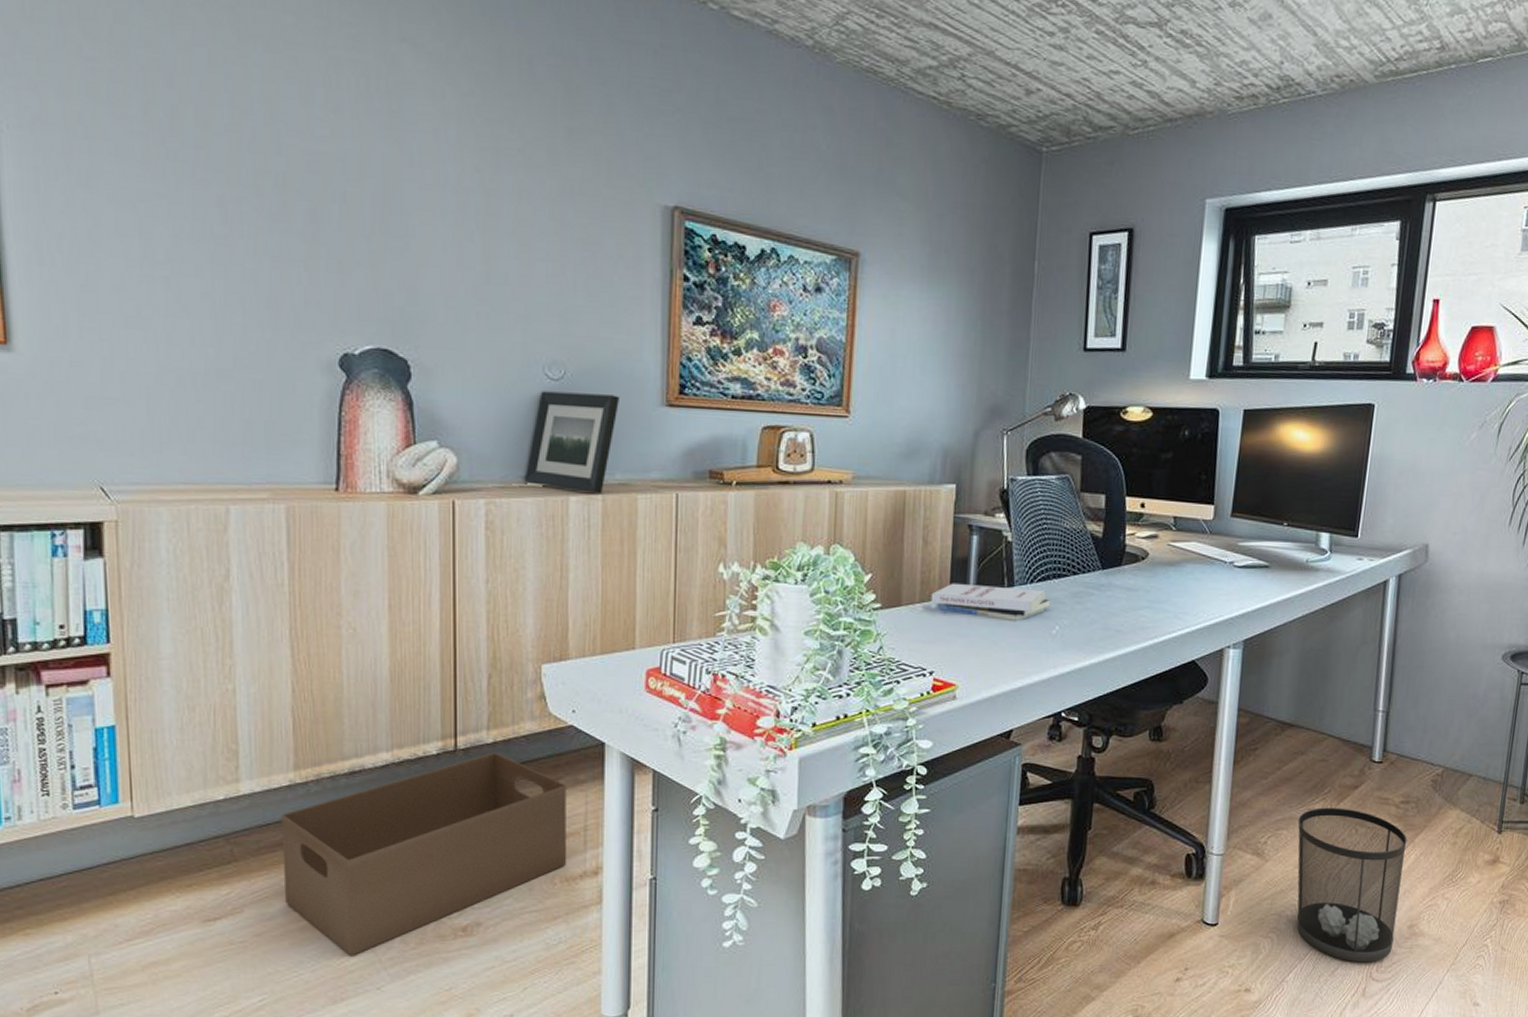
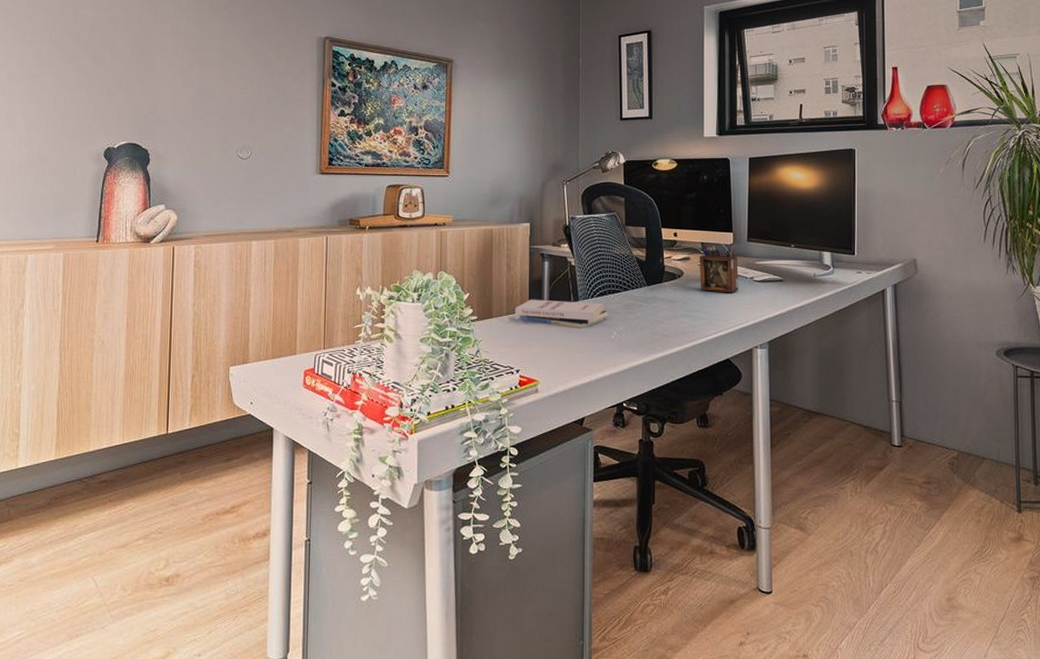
storage basket: present [281,752,567,956] -> none [42,435,245,600]
picture frame: present [524,391,619,494] -> none [221,167,287,239]
desk organizer: none [1167,517,1217,581] -> present [699,243,738,293]
waste bin: present [1296,807,1407,963] -> none [833,486,935,633]

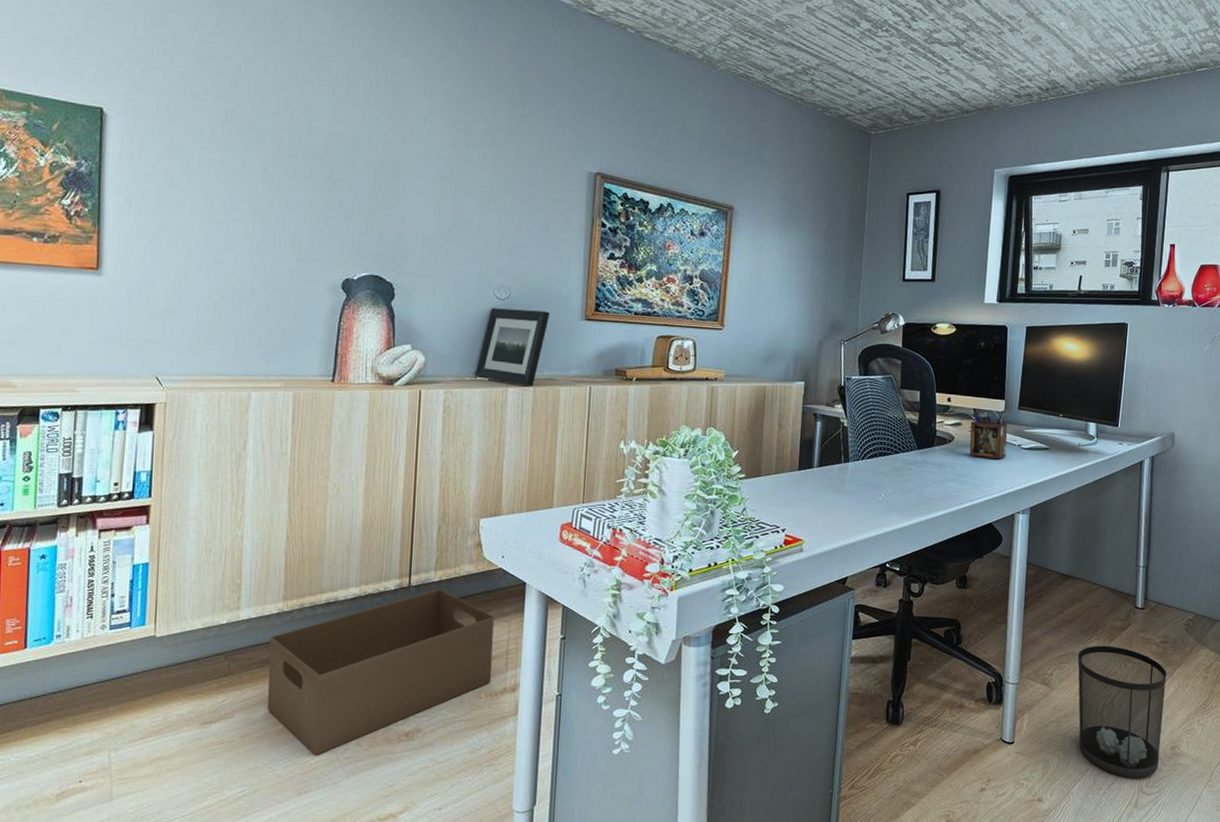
storage basket: none [42,435,245,600] -> present [267,589,494,756]
picture frame: none [221,167,287,239] -> present [474,308,550,387]
books: present [515,299,608,329] -> none [784,458,877,490]
waste bin: none [833,486,935,633] -> present [1077,645,1167,778]

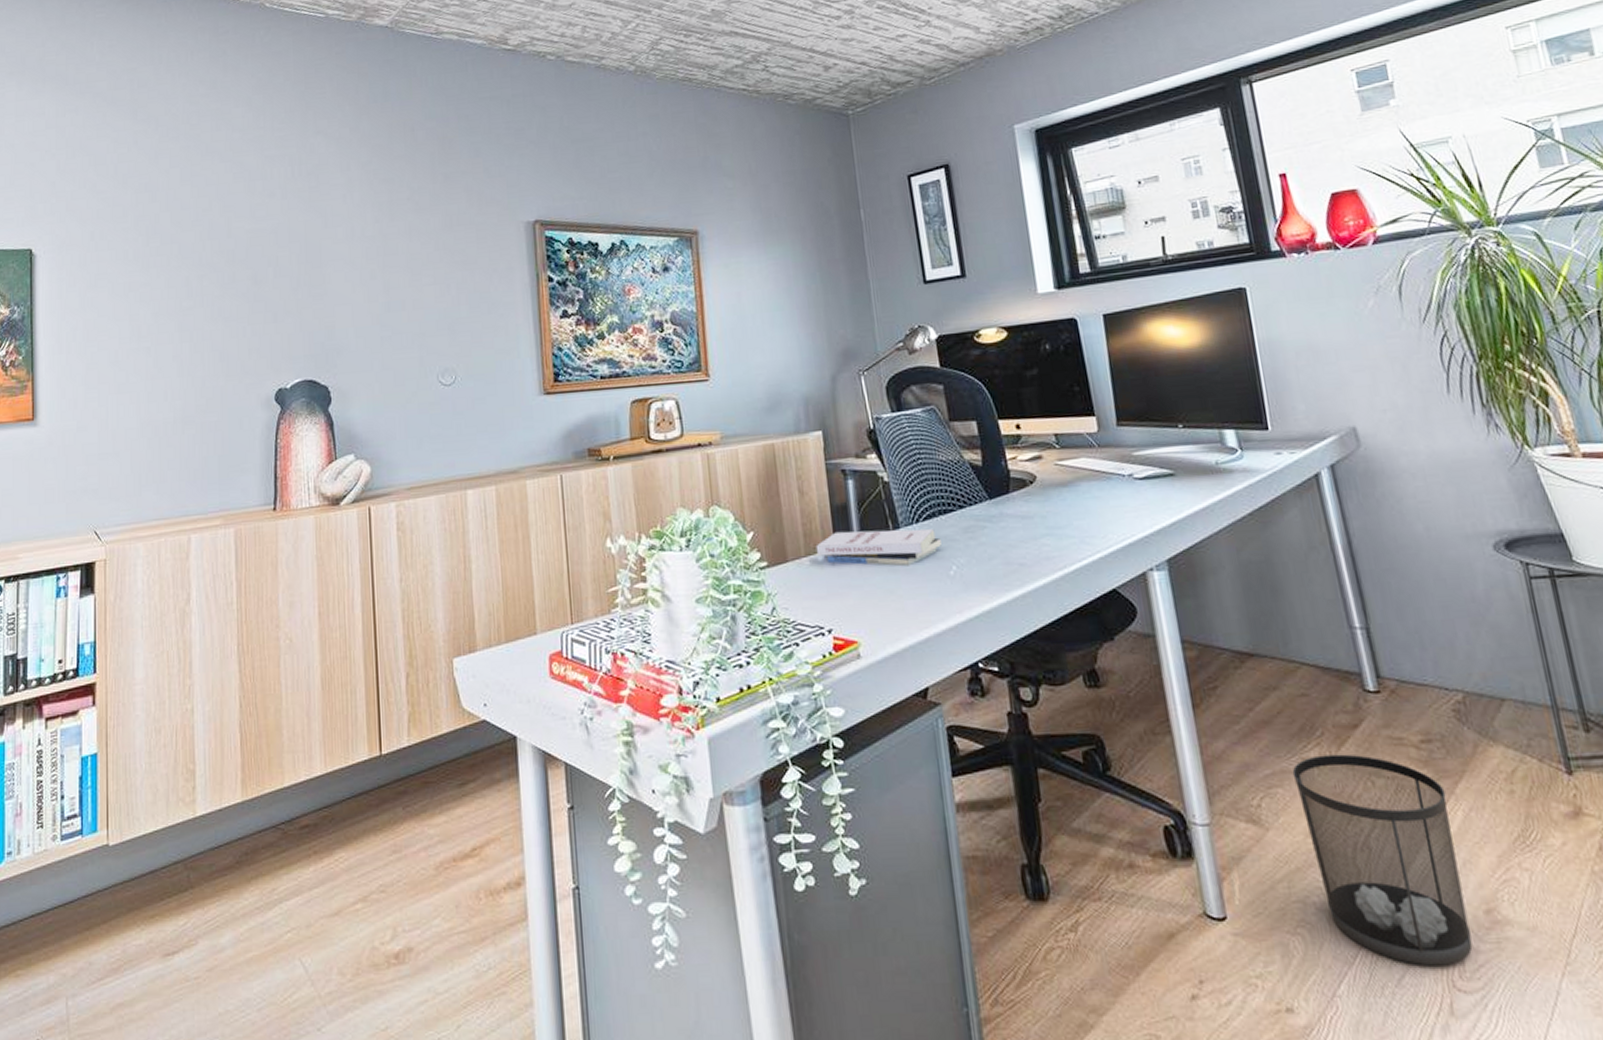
storage basket: present [267,589,494,756] -> none [231,755,491,992]
picture frame: present [474,308,550,387] -> none [427,391,503,485]
books: none [784,458,877,490] -> present [816,528,942,567]
desk organizer: present [969,409,1008,460] -> none [1054,430,1115,500]

